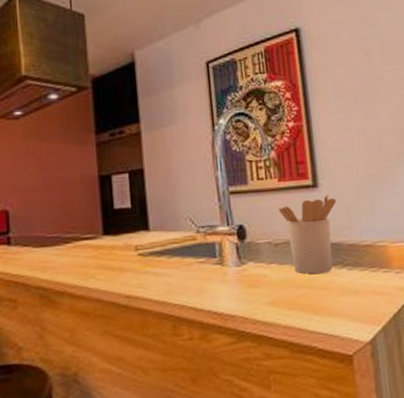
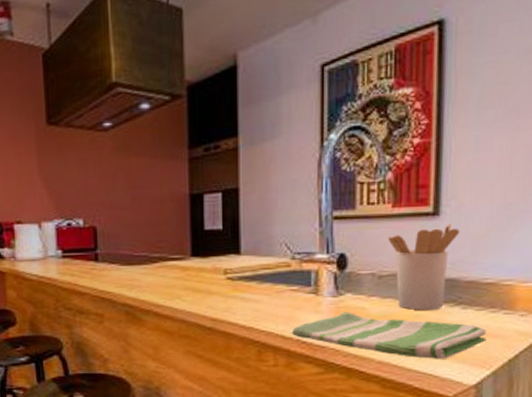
dish towel: none [203,280,373,320] -> present [292,312,487,359]

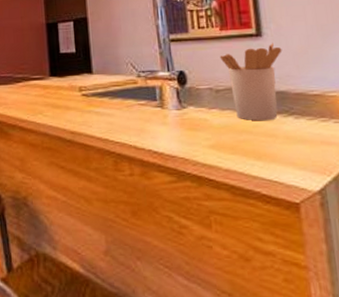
dish towel: present [292,312,487,359] -> none [144,123,323,166]

